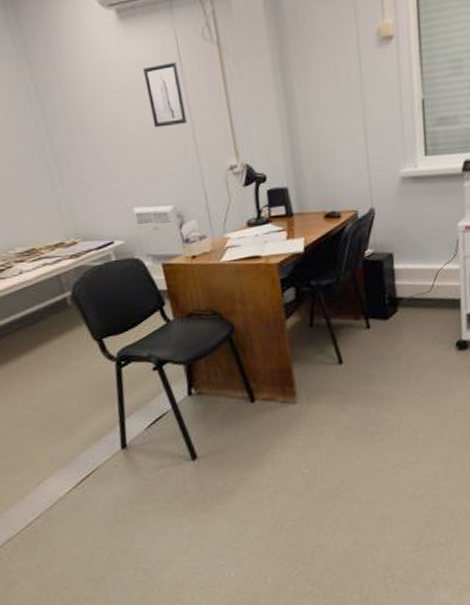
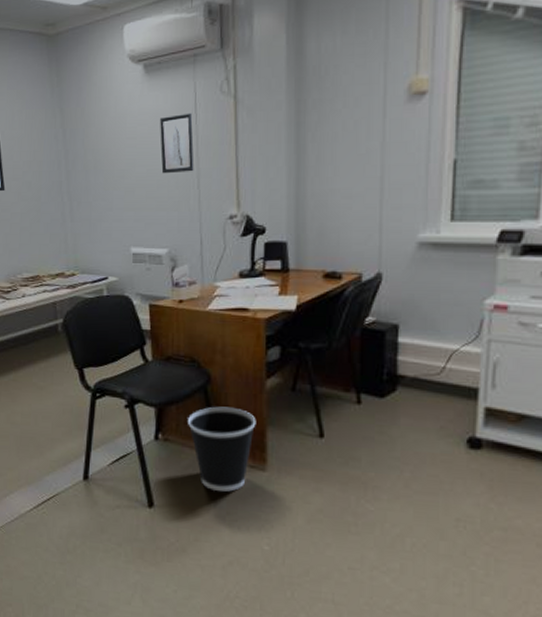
wastebasket: none [218,351,283,431] -> present [188,406,256,492]

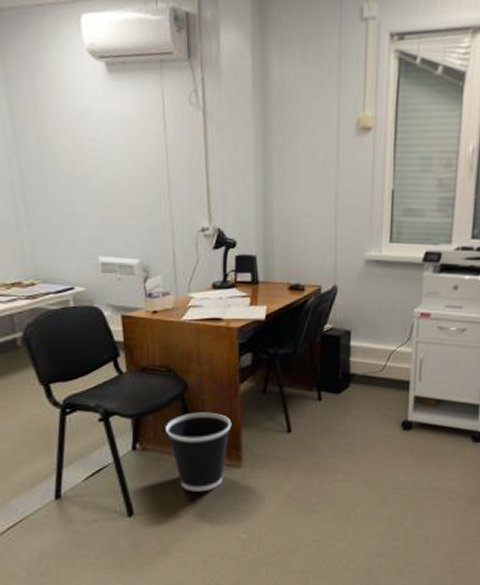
wall art: present [160,113,194,174] -> none [126,120,164,182]

